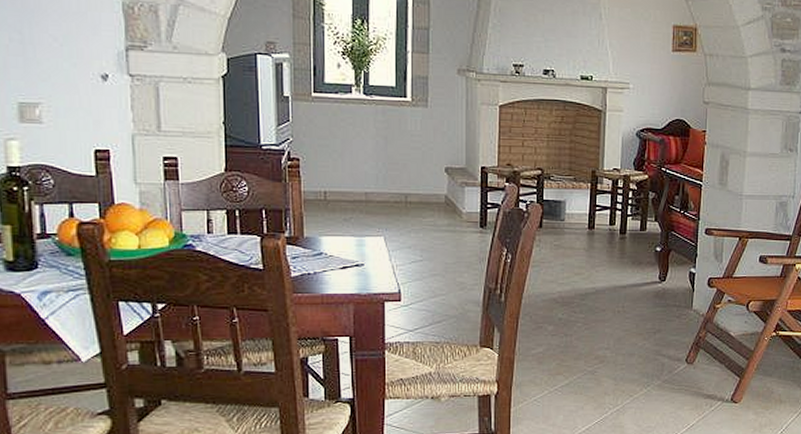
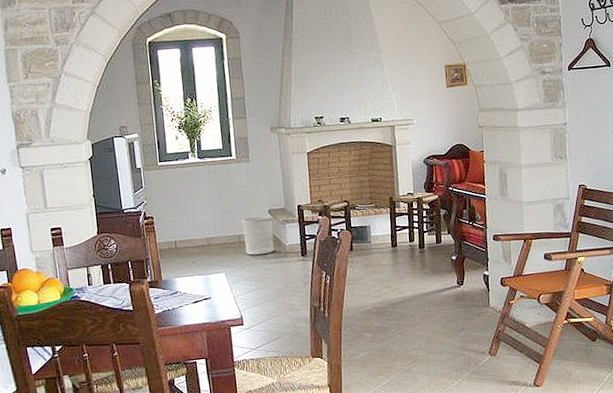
waste bin: none [411,174,449,220] -> present [241,216,274,255]

